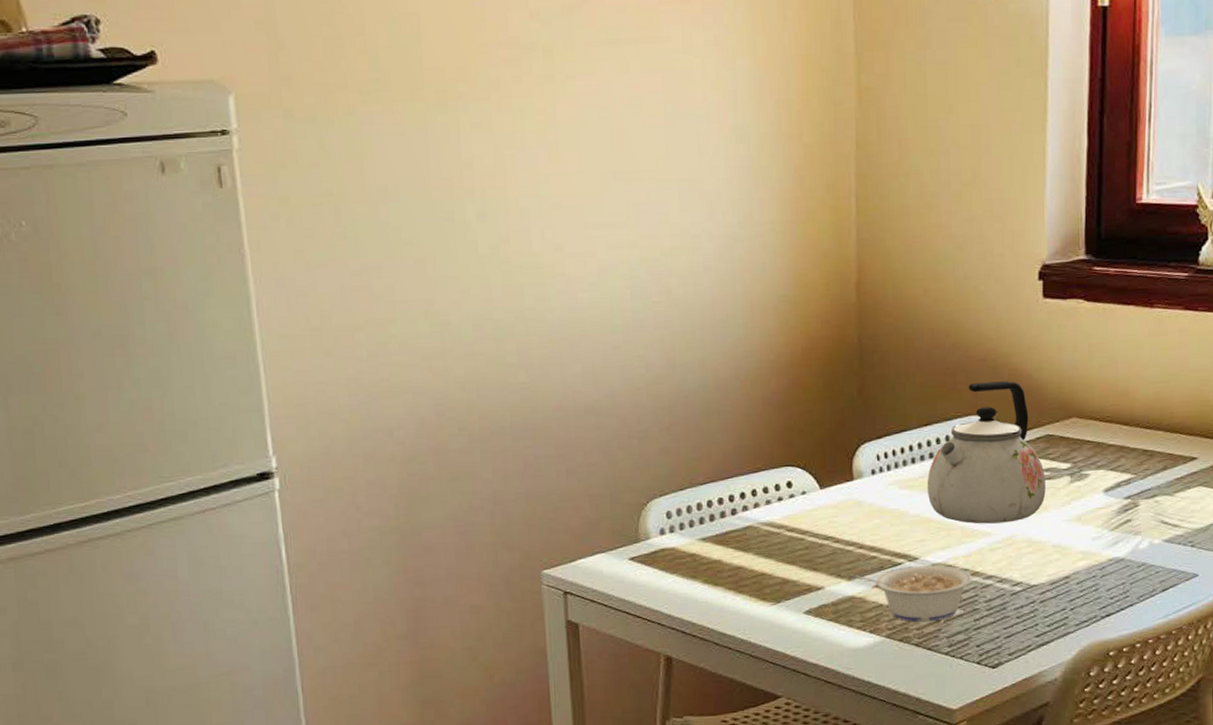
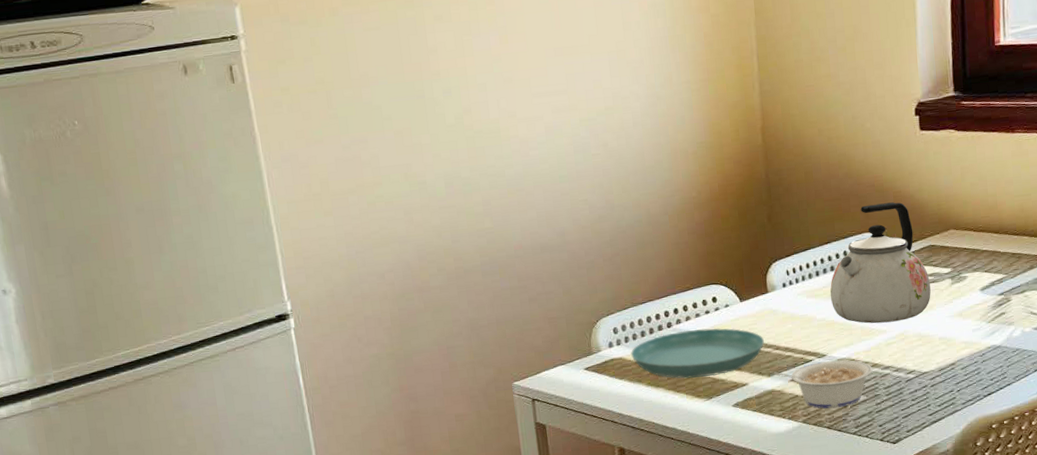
saucer: none [686,518,846,577] -> present [631,328,764,379]

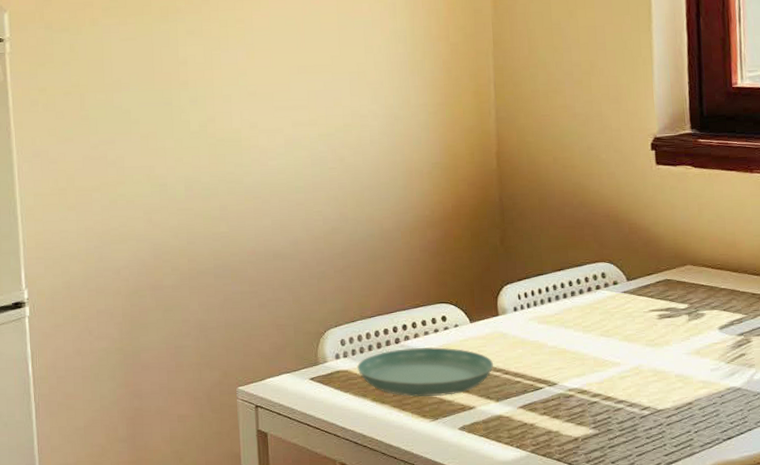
legume: present [774,360,873,409] -> none [503,390,605,440]
kettle: present [830,202,931,324] -> none [562,234,667,355]

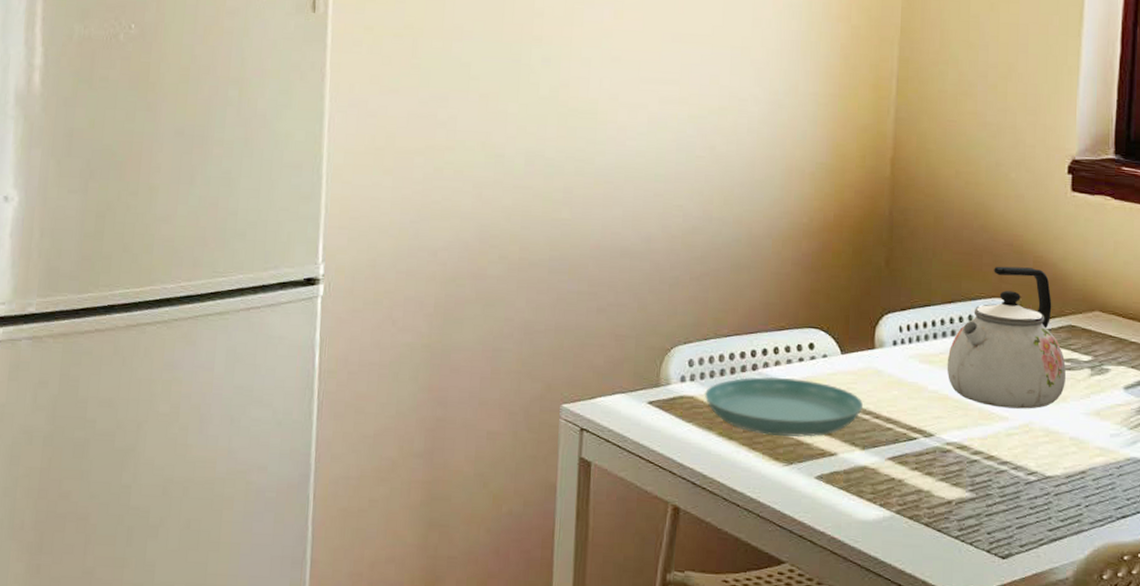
kettle: none [562,234,667,355] -> present [946,266,1066,409]

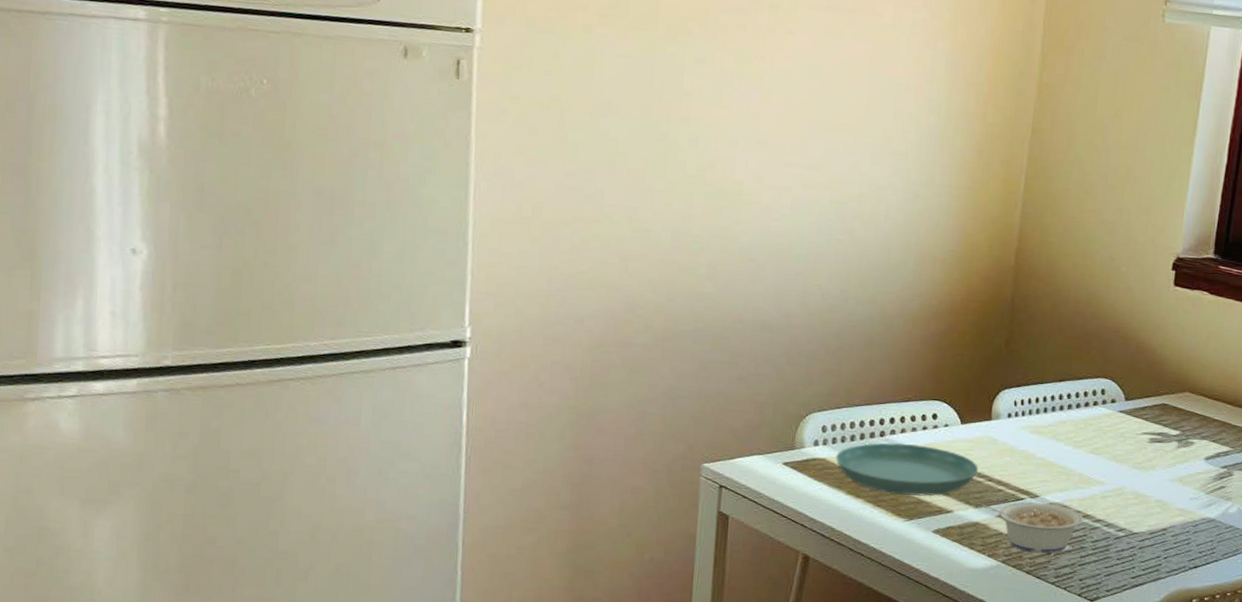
legume: none [870,442,987,503] -> present [982,502,1083,554]
kettle: present [946,266,1066,409] -> none [1054,350,1157,475]

